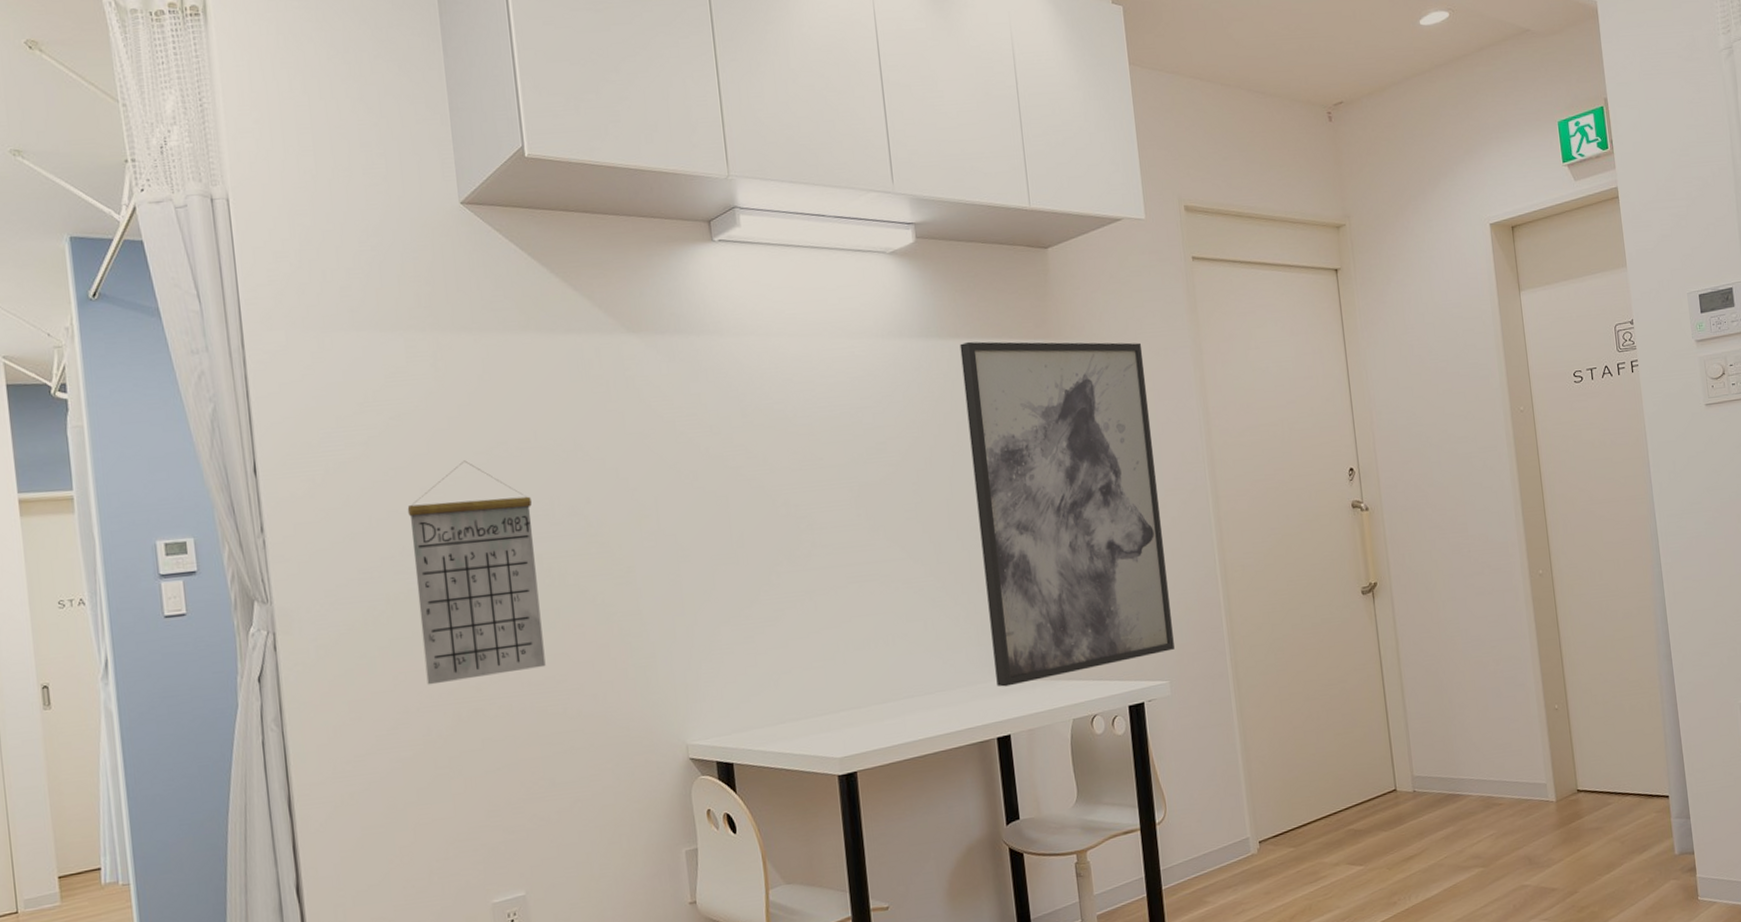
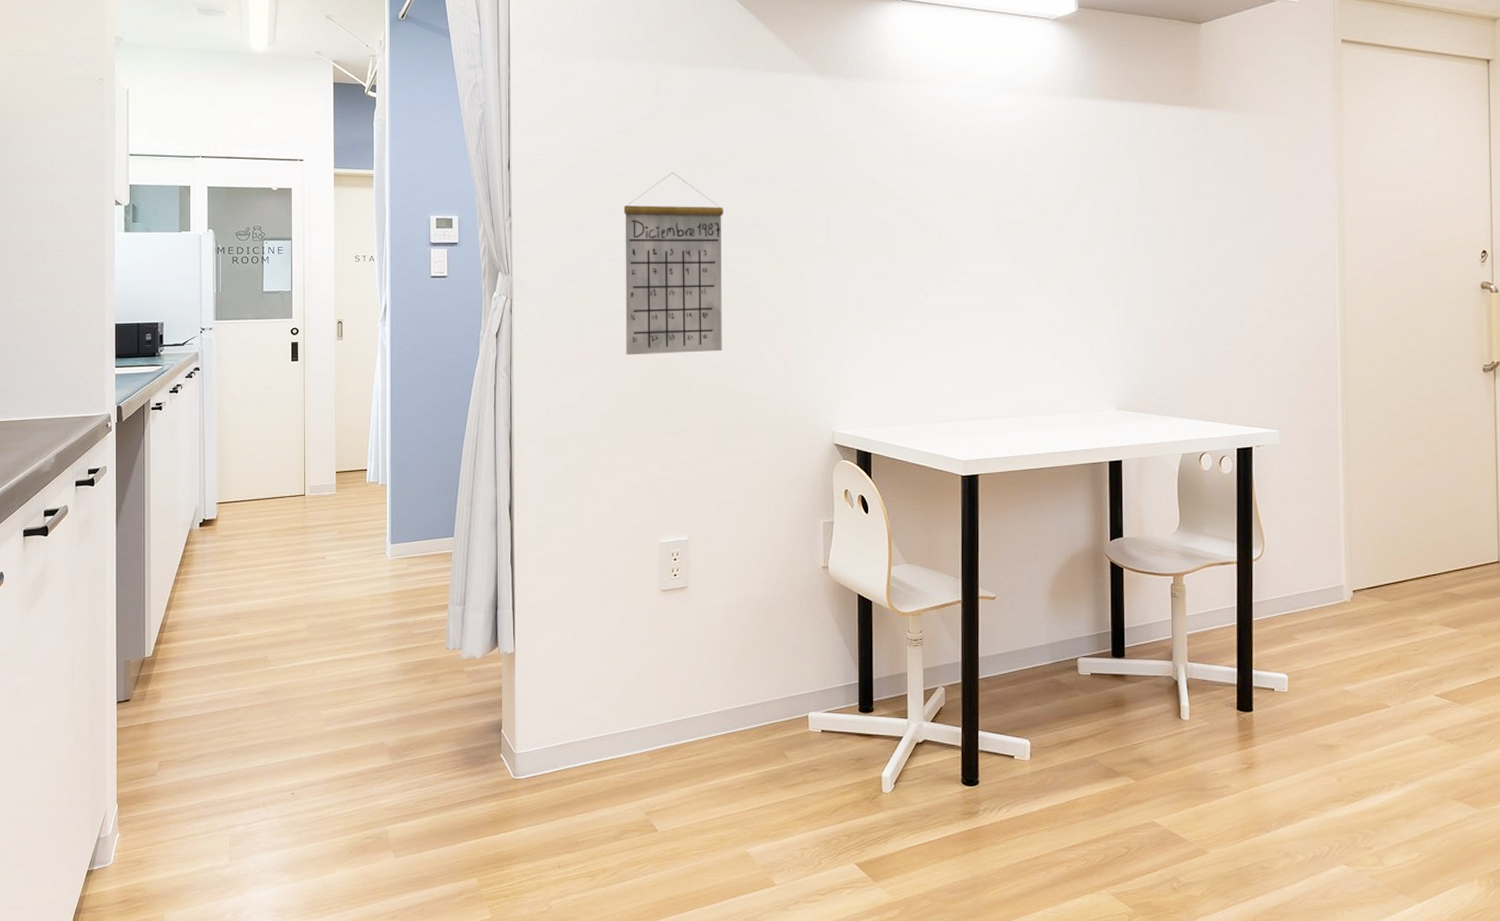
wall art: present [959,341,1175,687] -> none [1109,103,1287,417]

